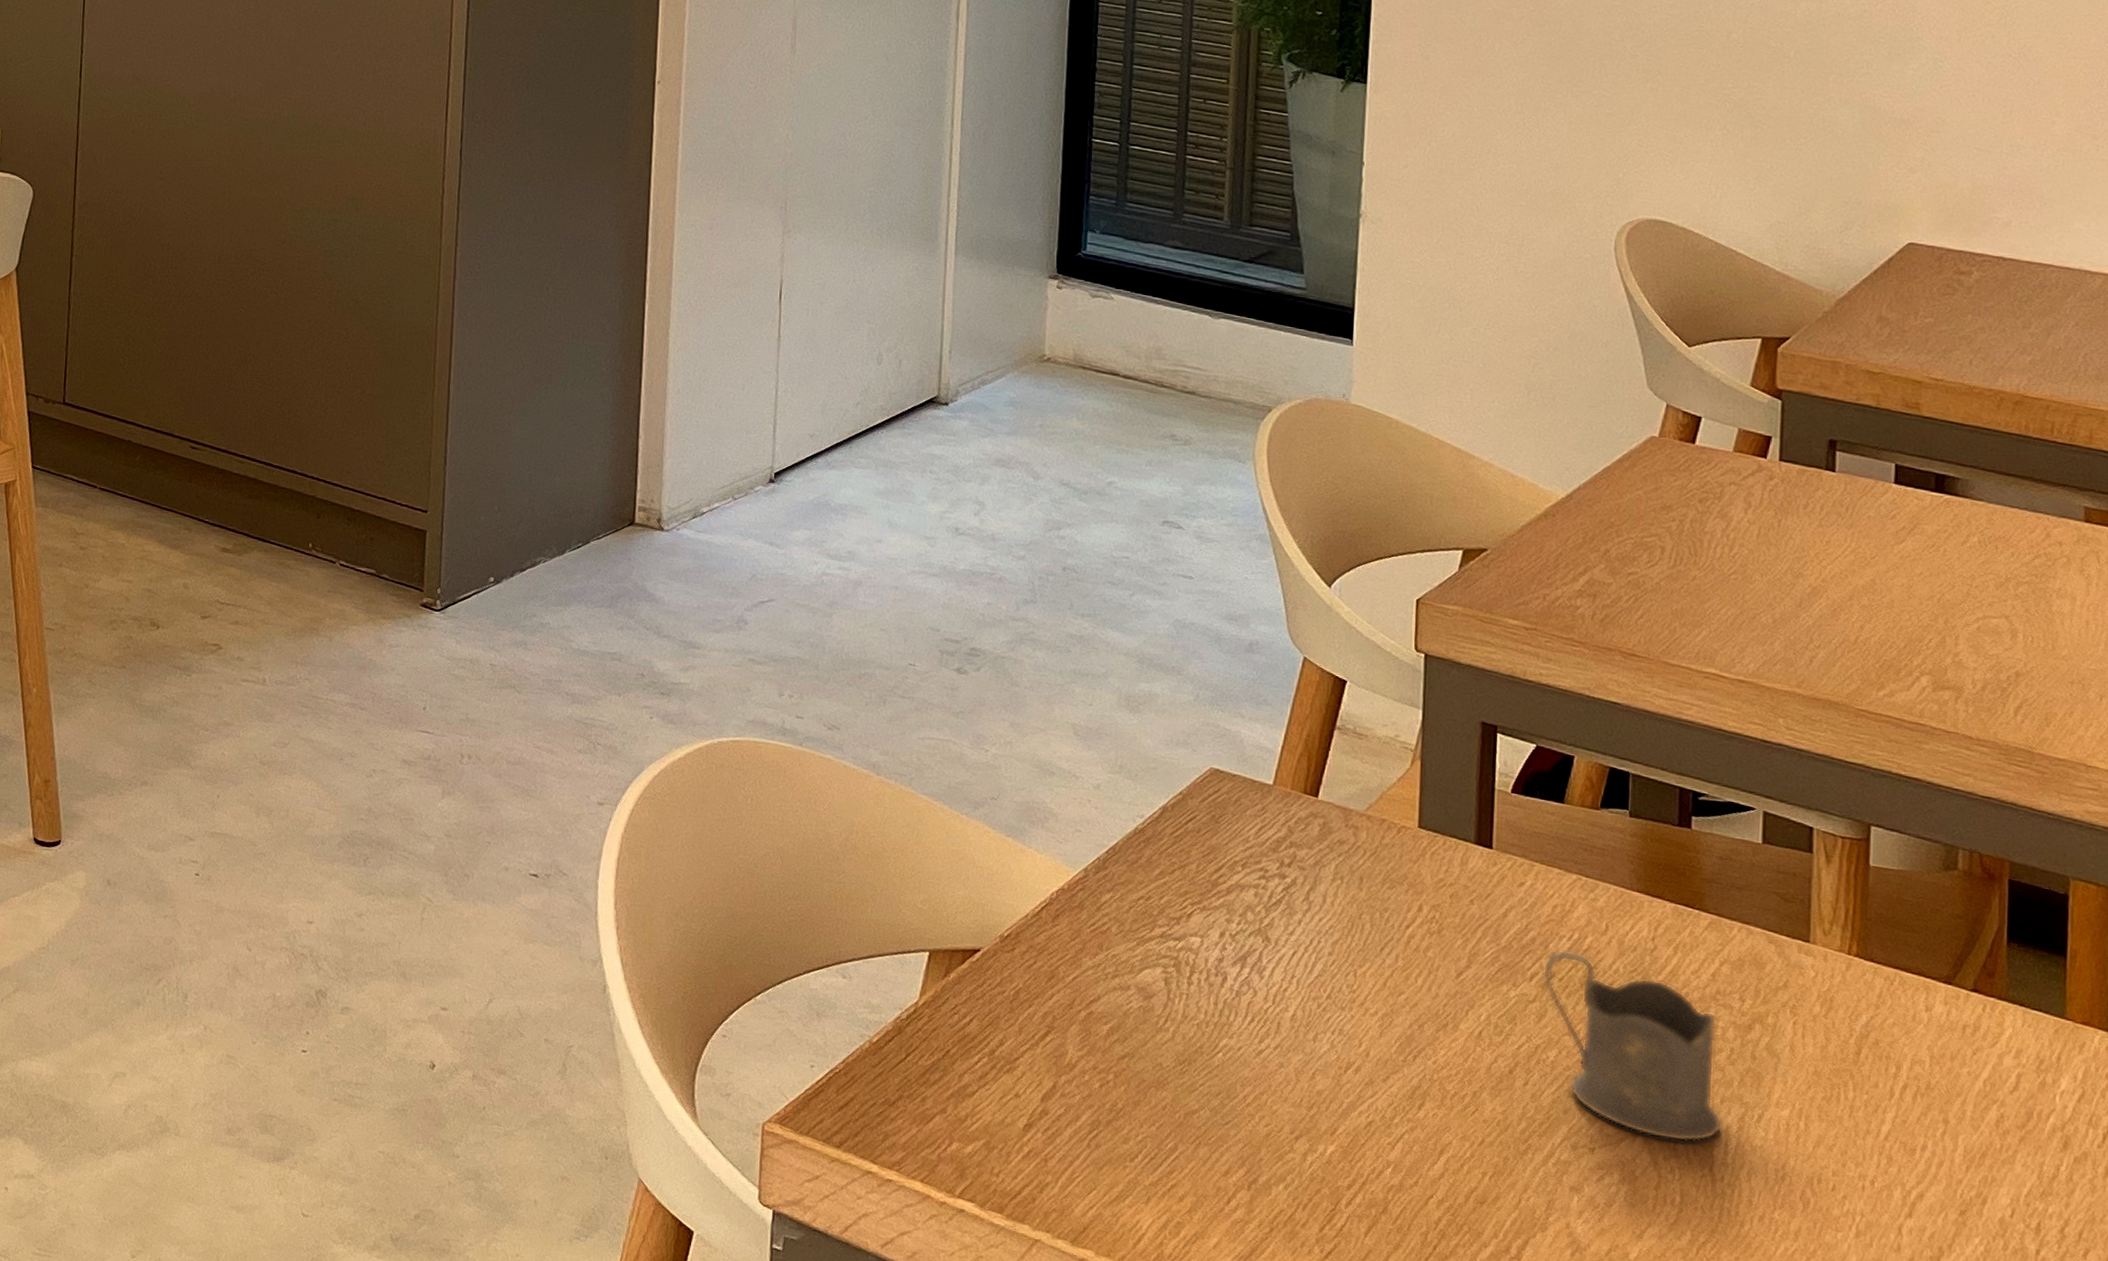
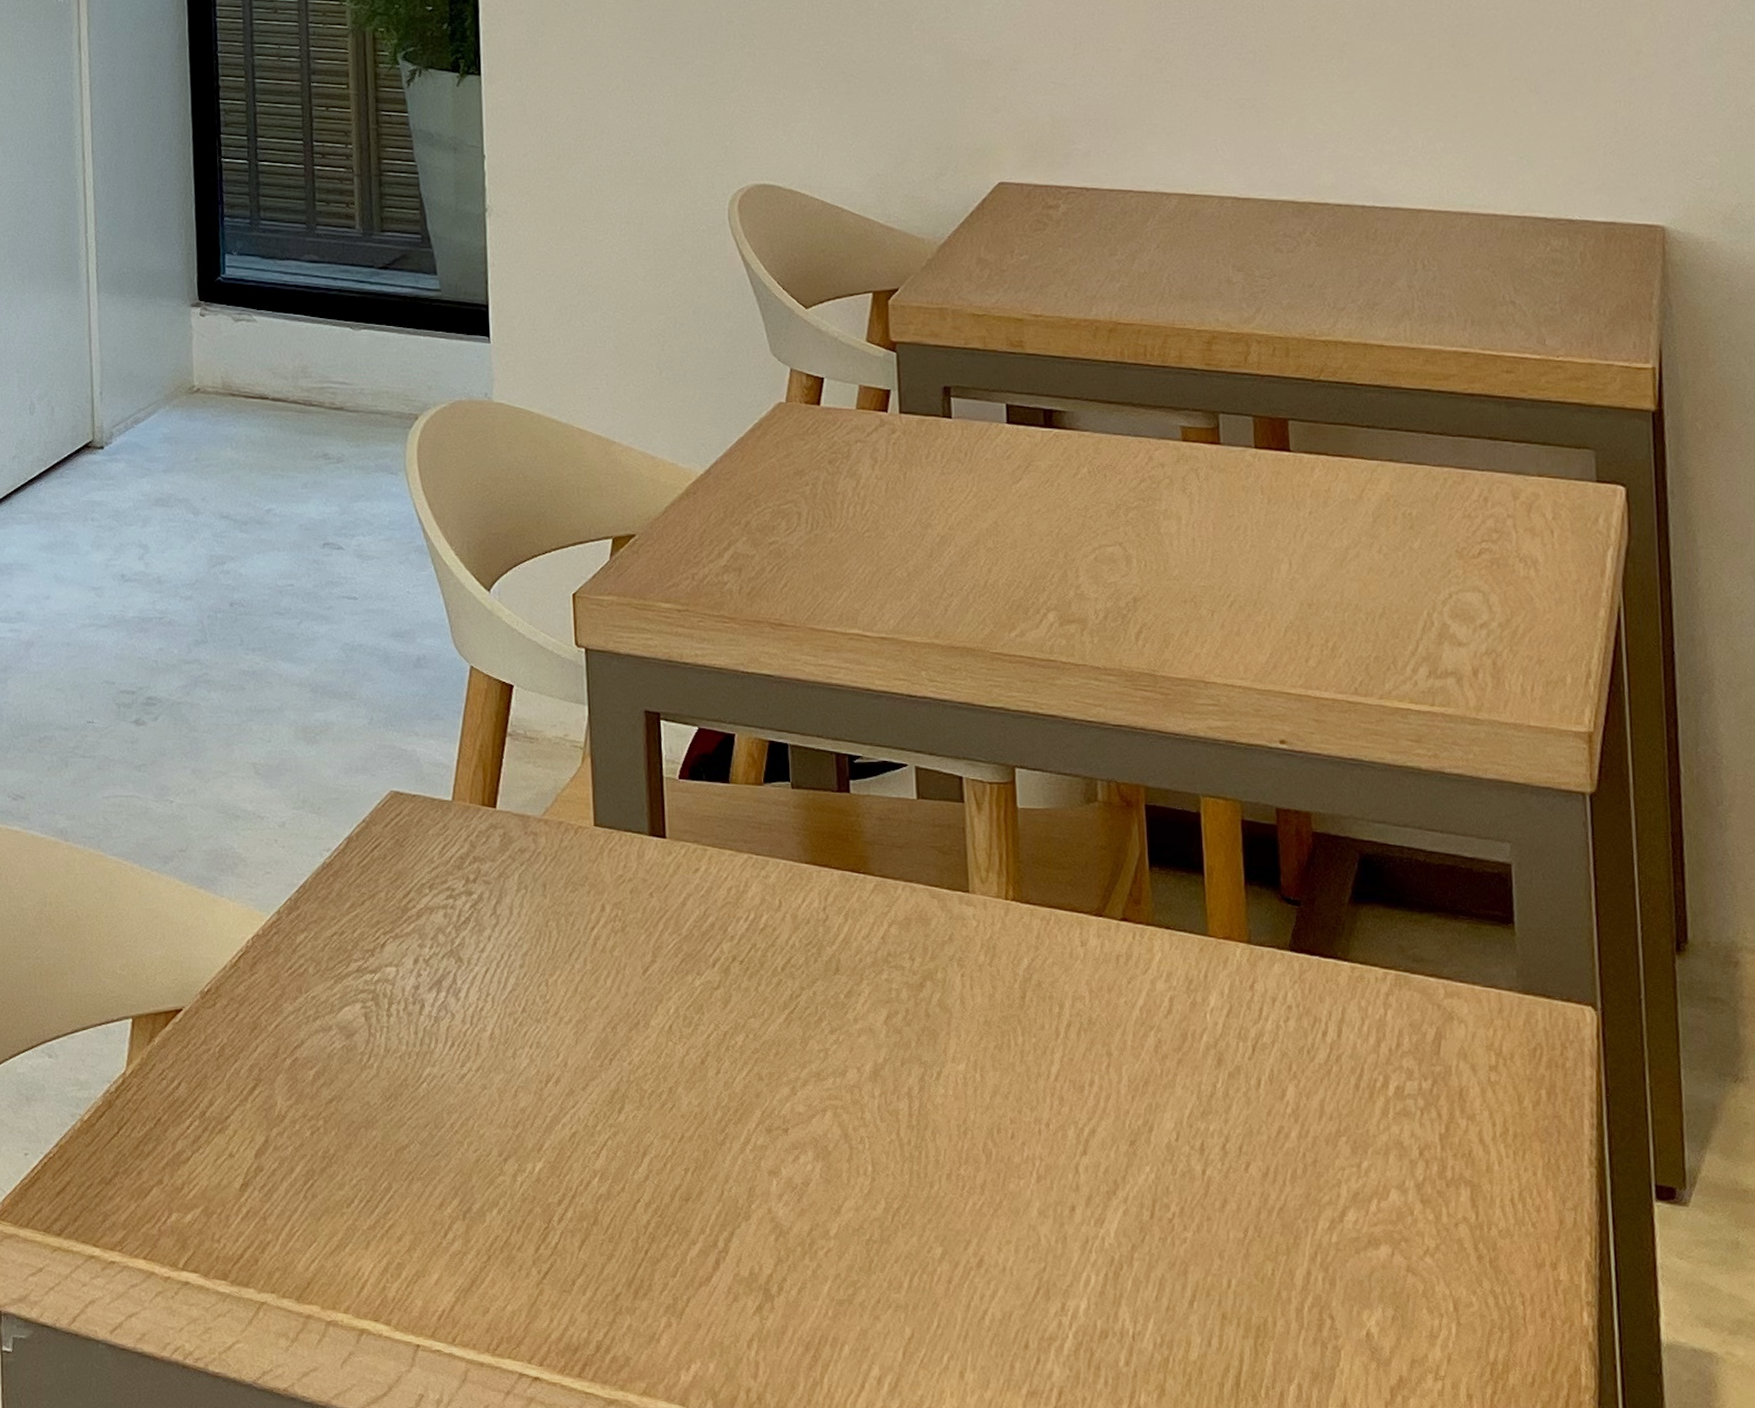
tea glass holder: present [1542,950,1723,1143] -> none [723,932,905,1110]

